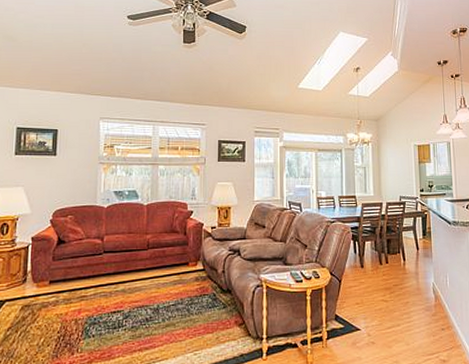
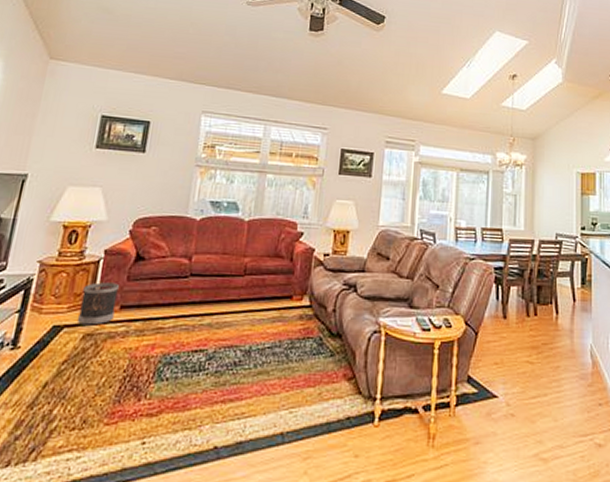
wastebasket: none [16,263,46,299] -> present [78,282,119,326]

